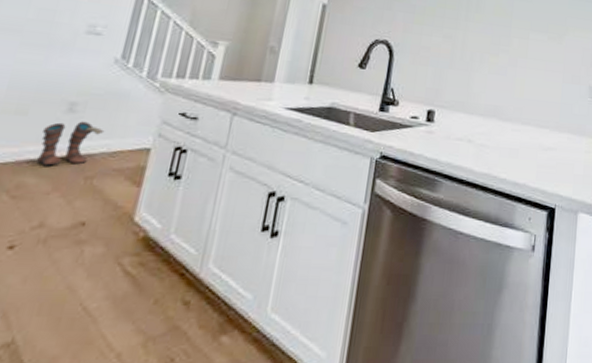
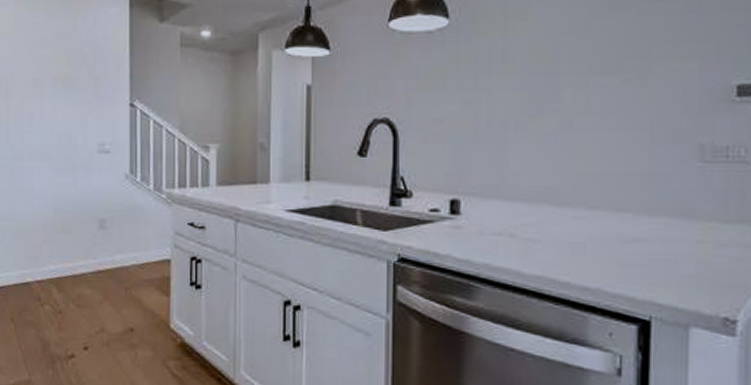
boots: present [37,121,105,166] -> none [85,236,131,278]

